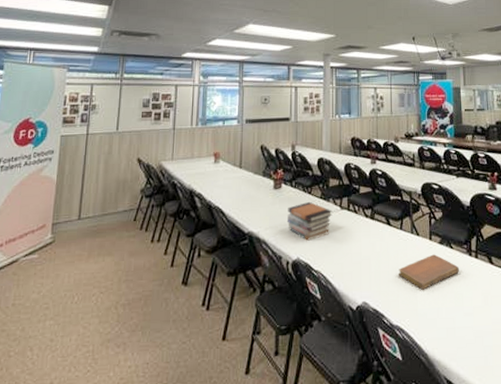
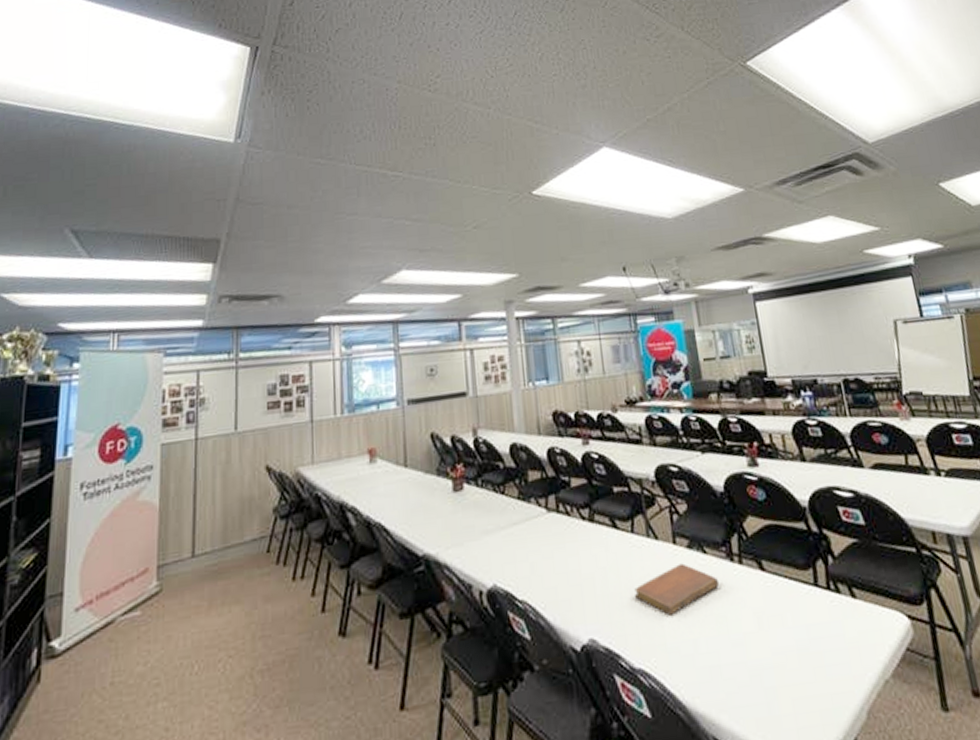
book stack: present [286,201,333,241] -> none [474,504,537,560]

